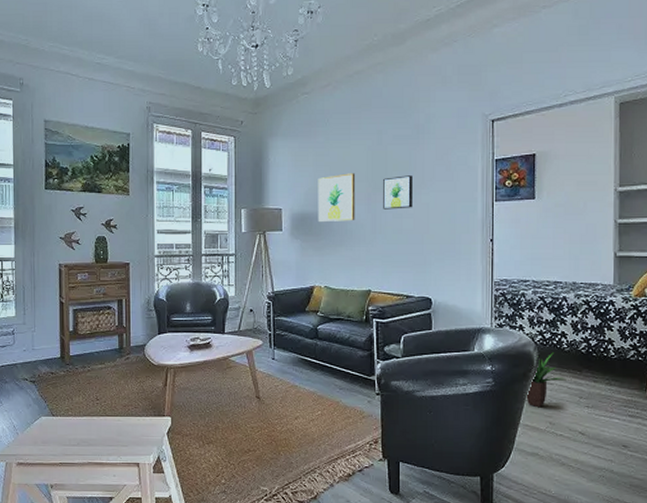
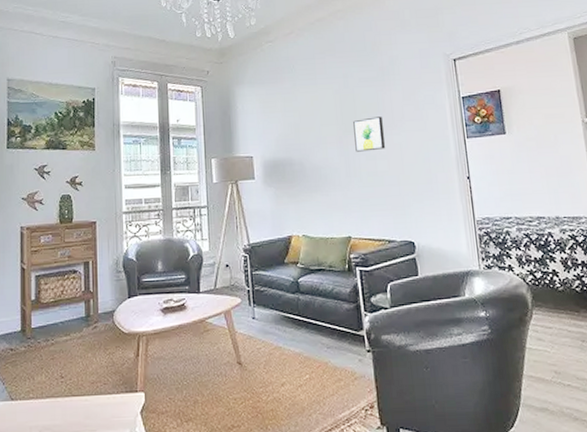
wall art: present [318,173,356,221] -> none [287,117,329,168]
potted plant: present [526,352,567,408] -> none [526,292,565,356]

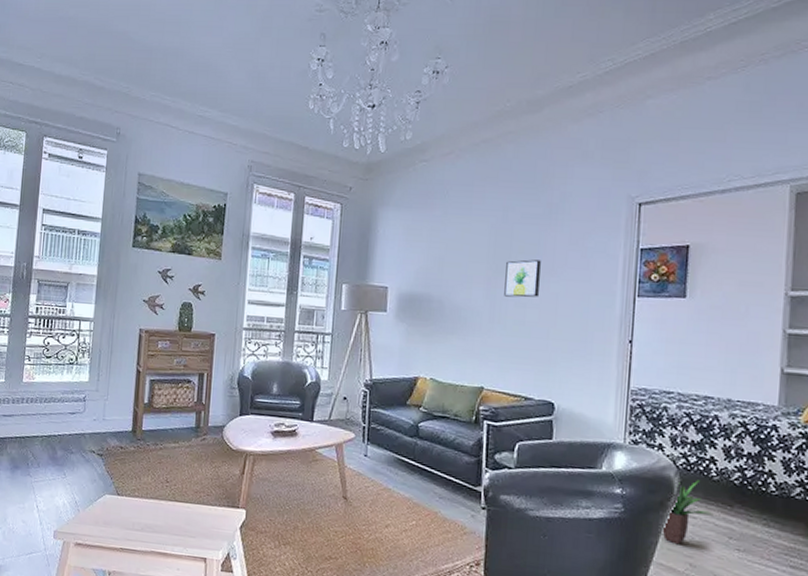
potted plant: none [526,292,565,356] -> present [662,480,714,545]

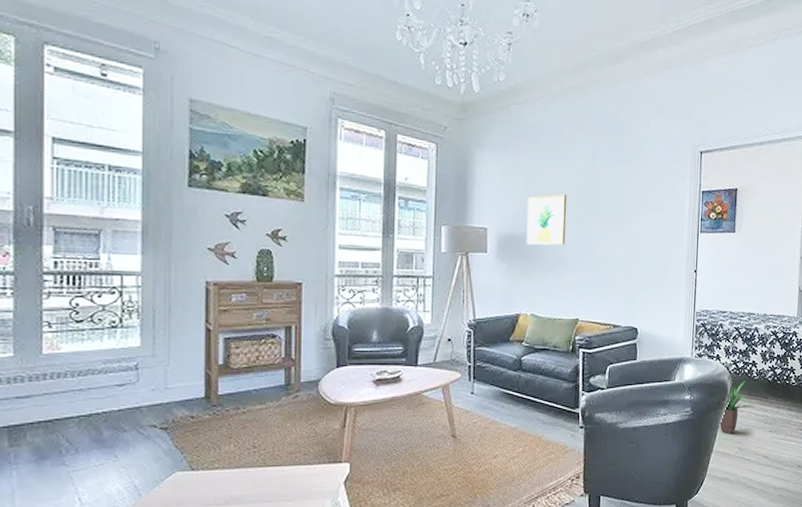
wall art: none [427,252,475,307] -> present [526,194,568,246]
wall art: present [504,259,541,298] -> none [594,201,624,236]

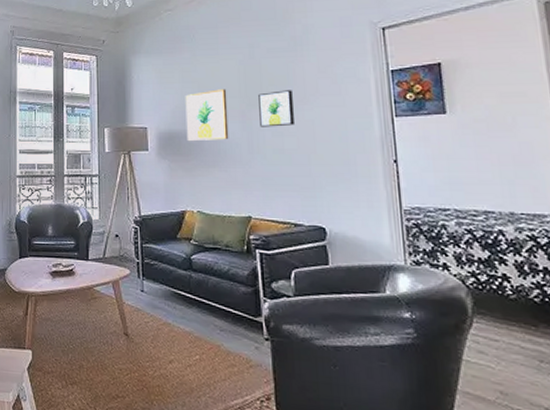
wall art: none [594,201,624,236] -> present [258,90,294,127]
potted plant: present [719,381,755,434] -> none [462,299,517,371]

